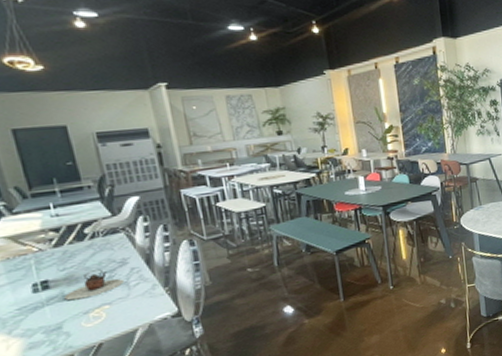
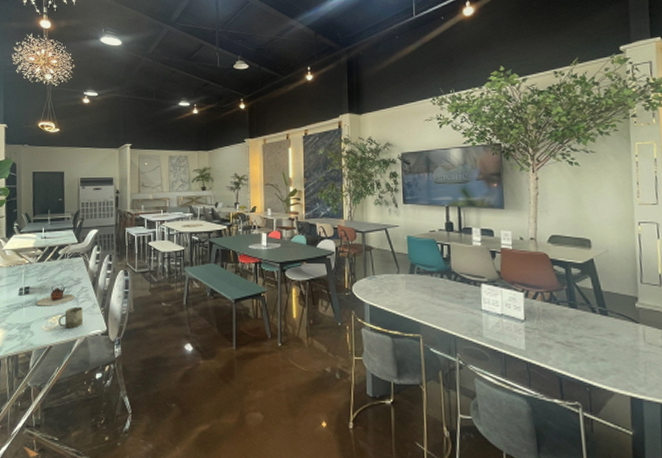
cup: none [104,291,143,320] -> present [58,306,84,329]

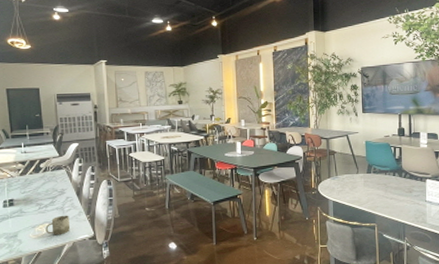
teapot: present [36,284,75,306] -> none [22,195,60,217]

